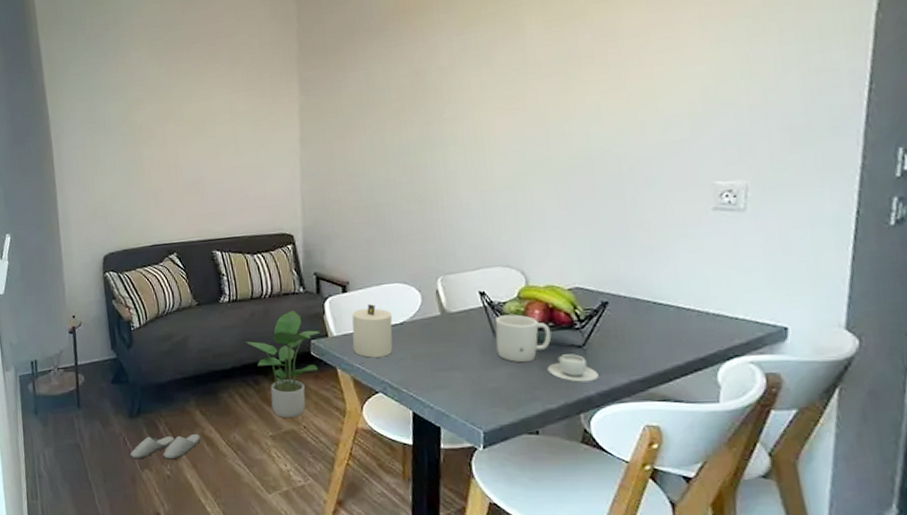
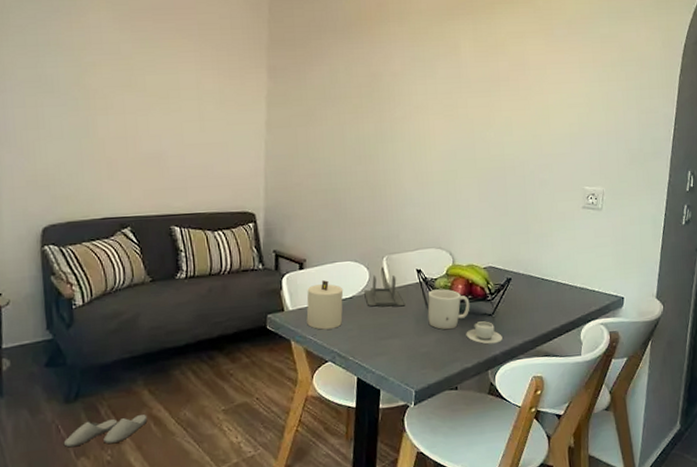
potted plant: present [245,309,320,419] -> none [201,285,277,392]
napkin holder: none [415,298,467,335] -> present [363,275,406,307]

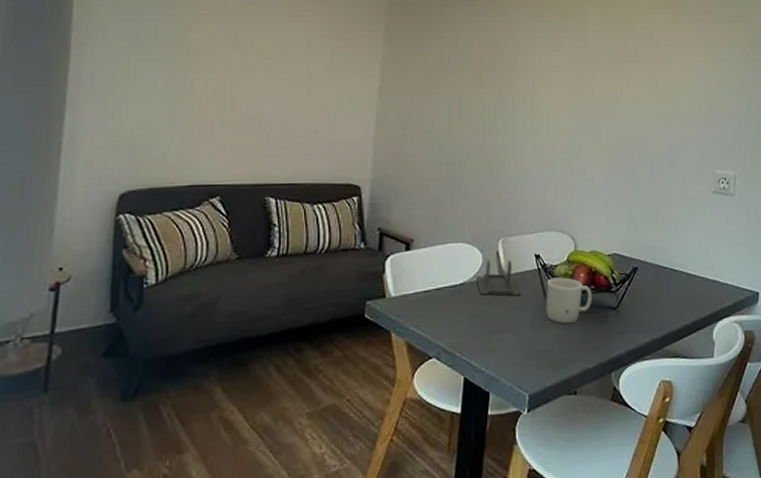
slippers: present [63,415,148,448] -> none [113,417,217,457]
candle: present [306,280,344,330] -> none [410,263,453,321]
teacup: present [466,321,503,344] -> none [587,315,628,342]

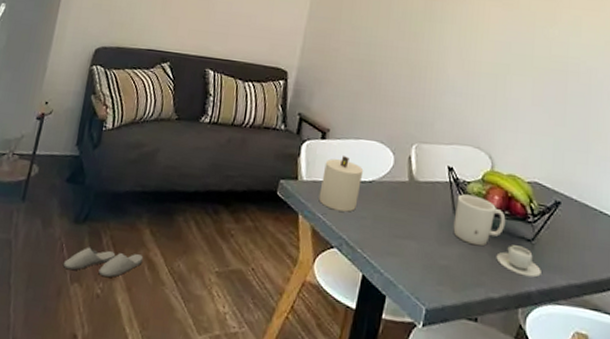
slippers: none [113,417,217,457] -> present [63,247,144,278]
candle: none [410,263,453,321] -> present [319,156,364,212]
napkin holder: present [475,259,522,296] -> none [384,162,430,206]
teacup: none [587,315,628,342] -> present [496,245,541,278]

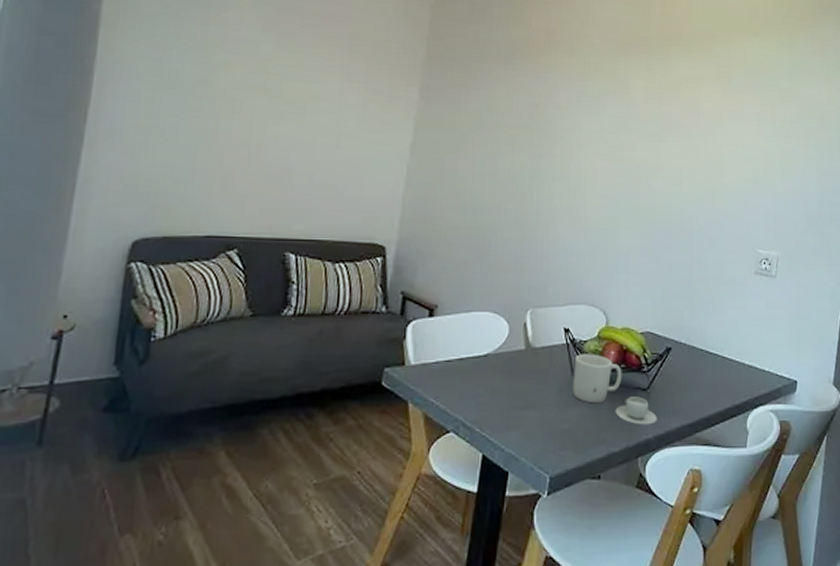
slippers: present [63,247,144,278] -> none [106,483,219,520]
candle: present [319,156,364,212] -> none [430,332,478,392]

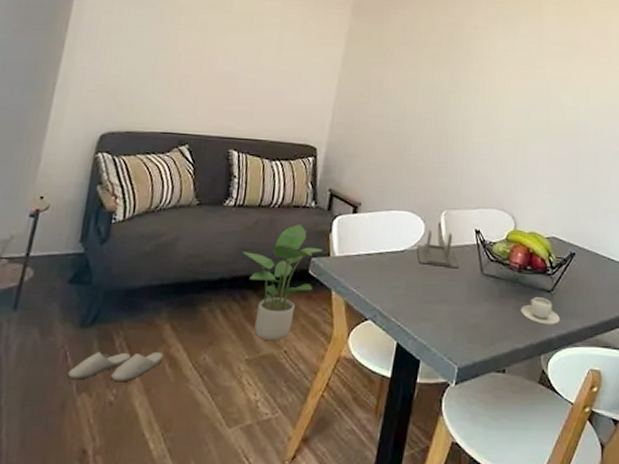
slippers: none [106,483,219,520] -> present [67,351,164,382]
potted plant: none [305,331,396,462] -> present [242,223,323,341]
napkin holder: none [500,330,548,371] -> present [416,229,459,269]
mug: present [572,354,622,404] -> none [481,254,528,302]

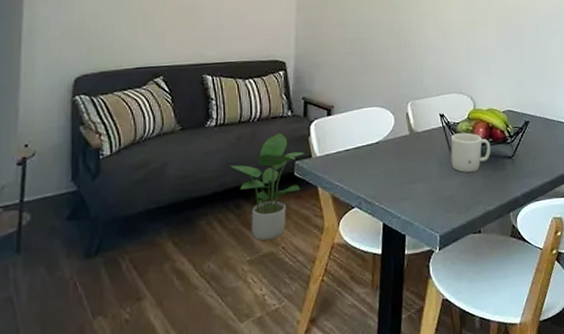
slippers: present [67,351,164,382] -> none [80,268,170,307]
napkin holder: present [416,229,459,269] -> none [389,120,430,152]
mug: none [481,254,528,302] -> present [450,132,491,173]
teacup: present [520,297,560,325] -> none [488,163,523,186]

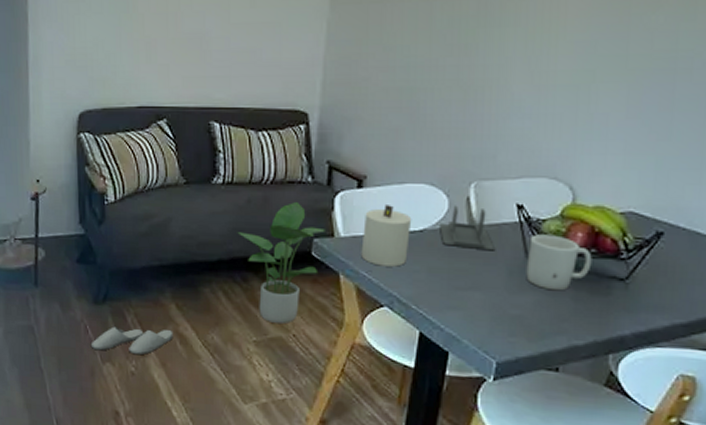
slippers: none [80,268,170,307] -> present [90,326,174,355]
candle: none [333,126,370,176] -> present [361,205,412,267]
napkin holder: none [389,120,430,152] -> present [438,205,496,251]

